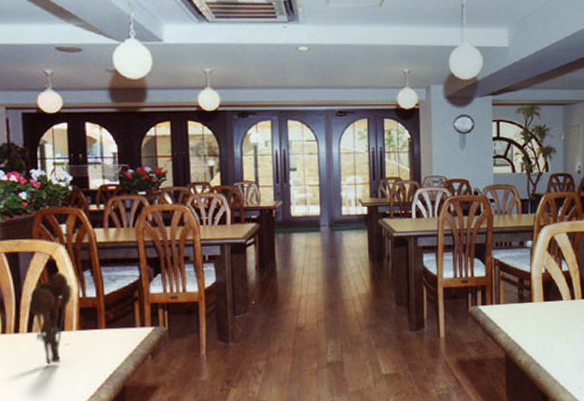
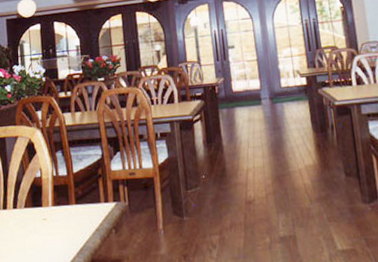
utensil holder: present [28,273,73,366] -> none [14,154,48,239]

